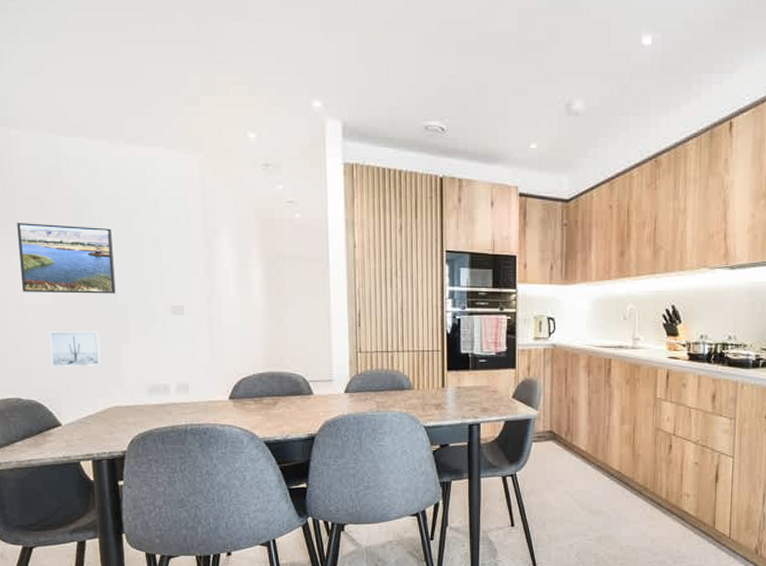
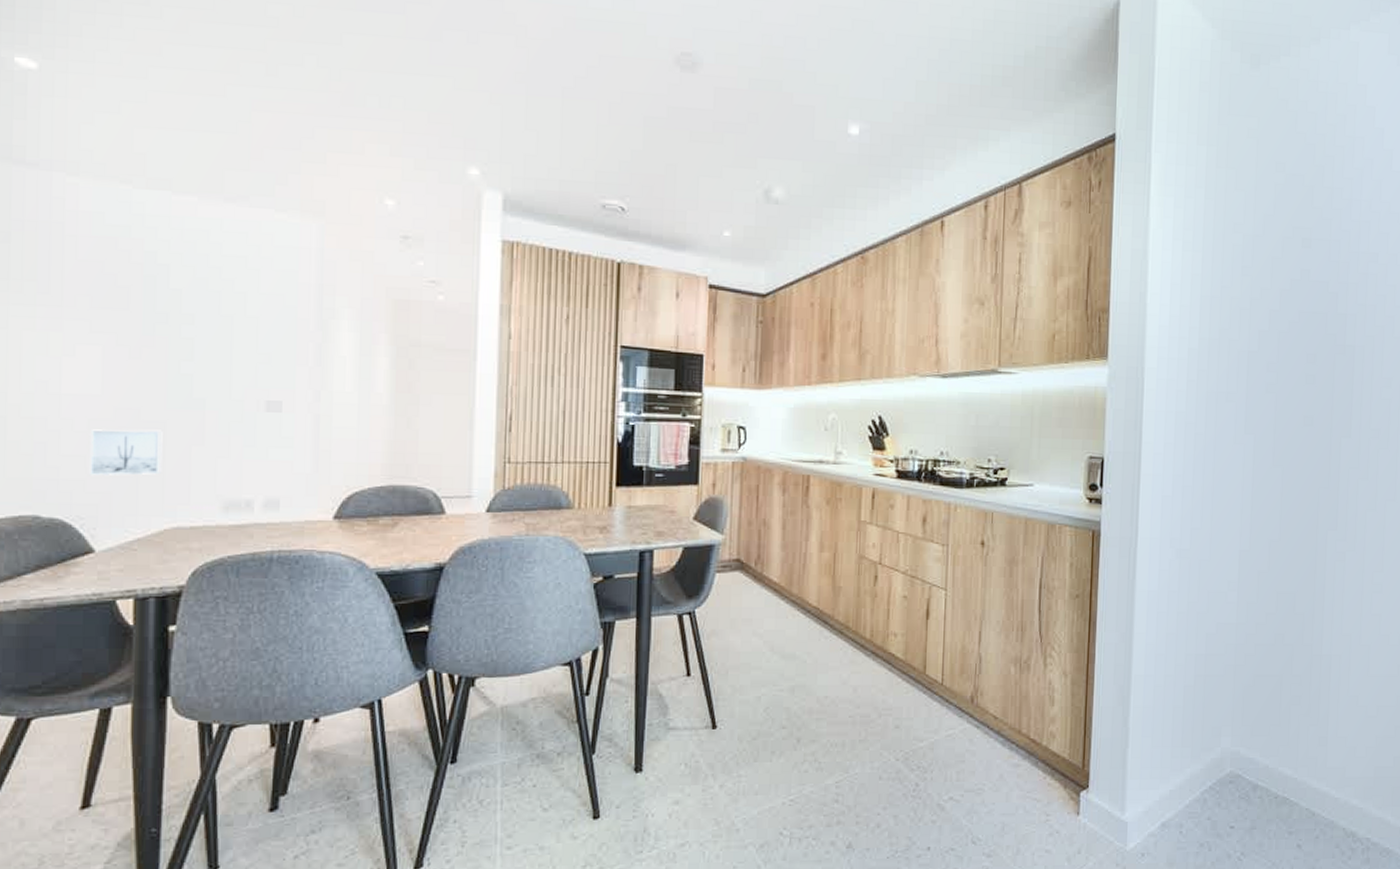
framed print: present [17,223,116,294] -> none [60,291,193,384]

